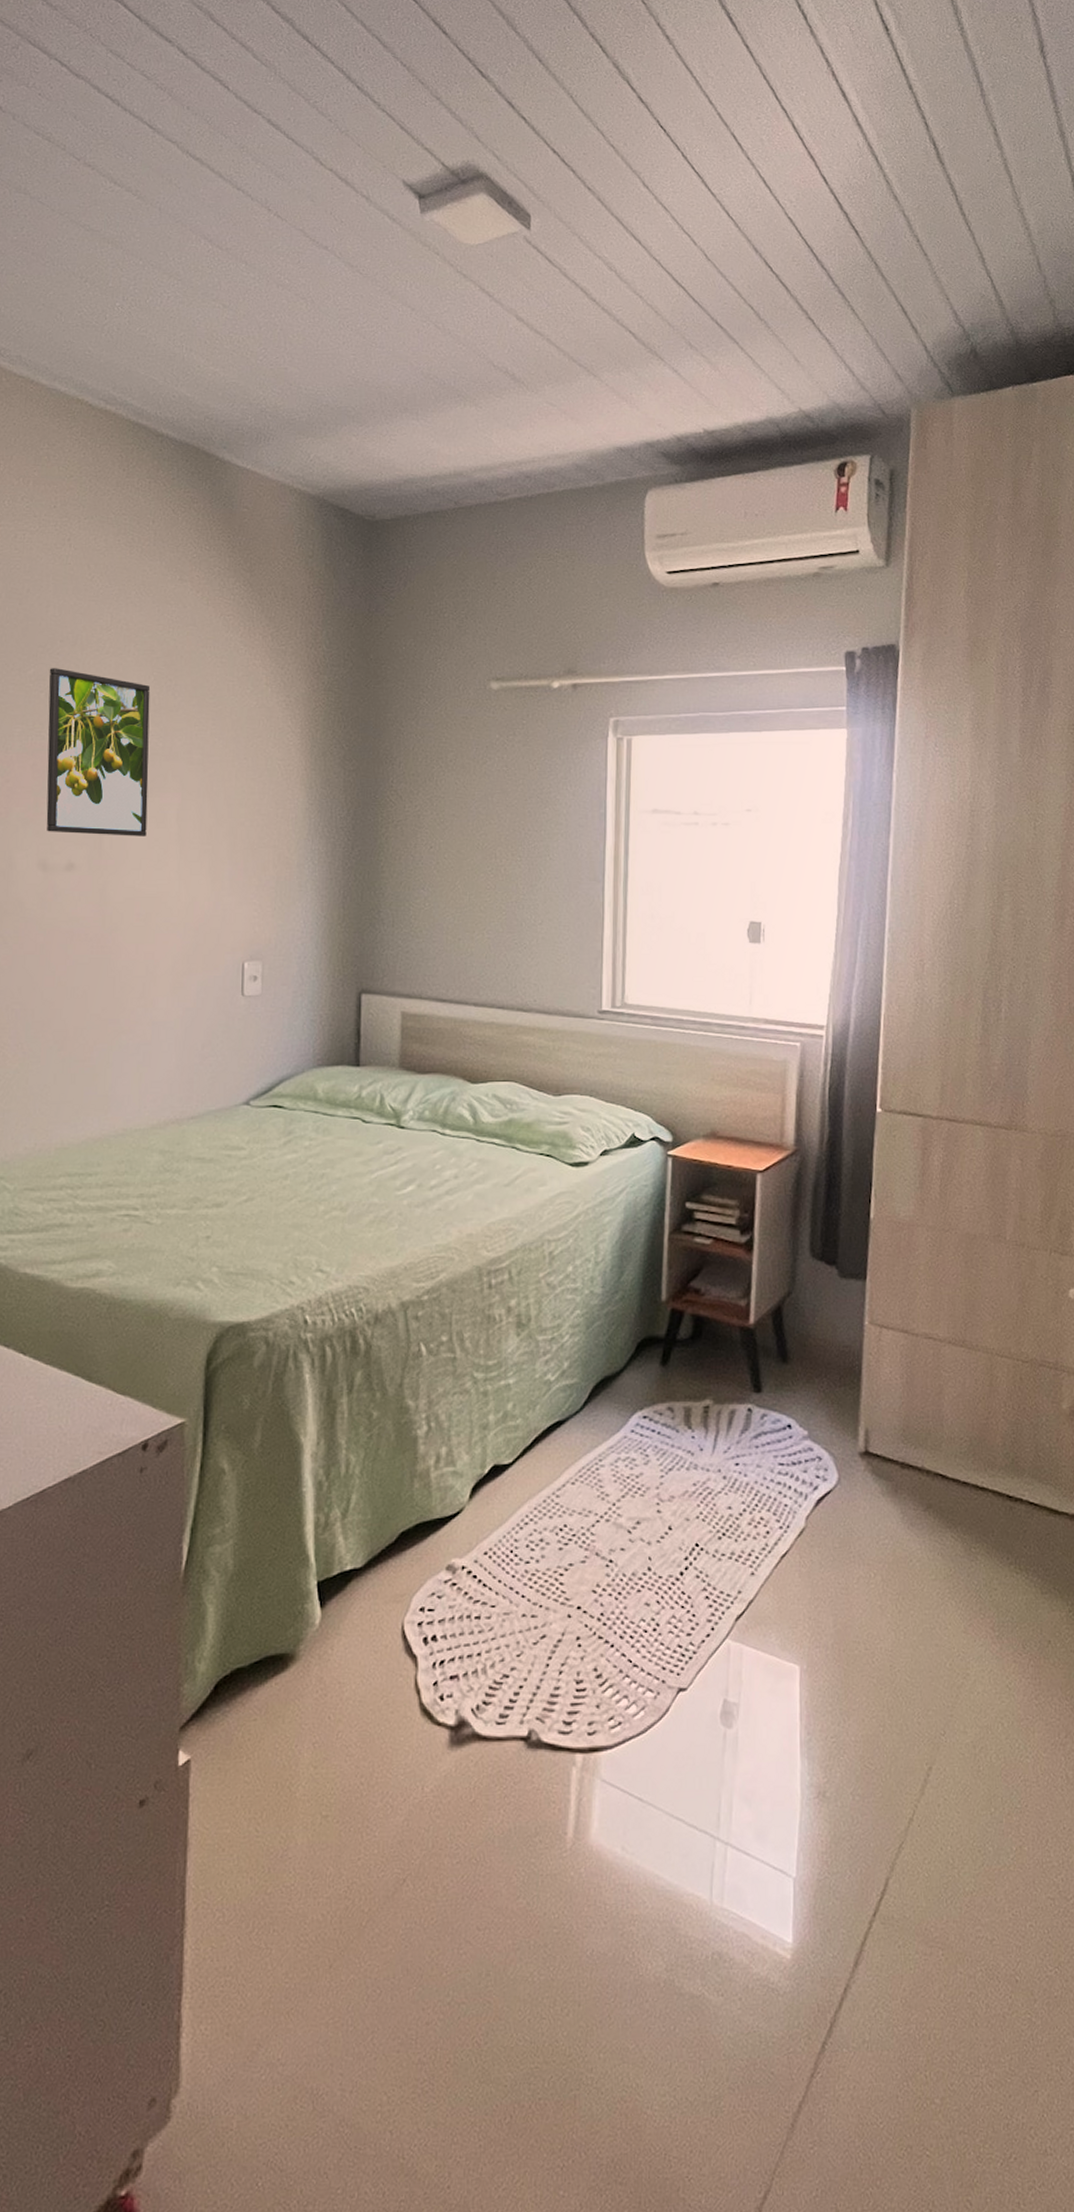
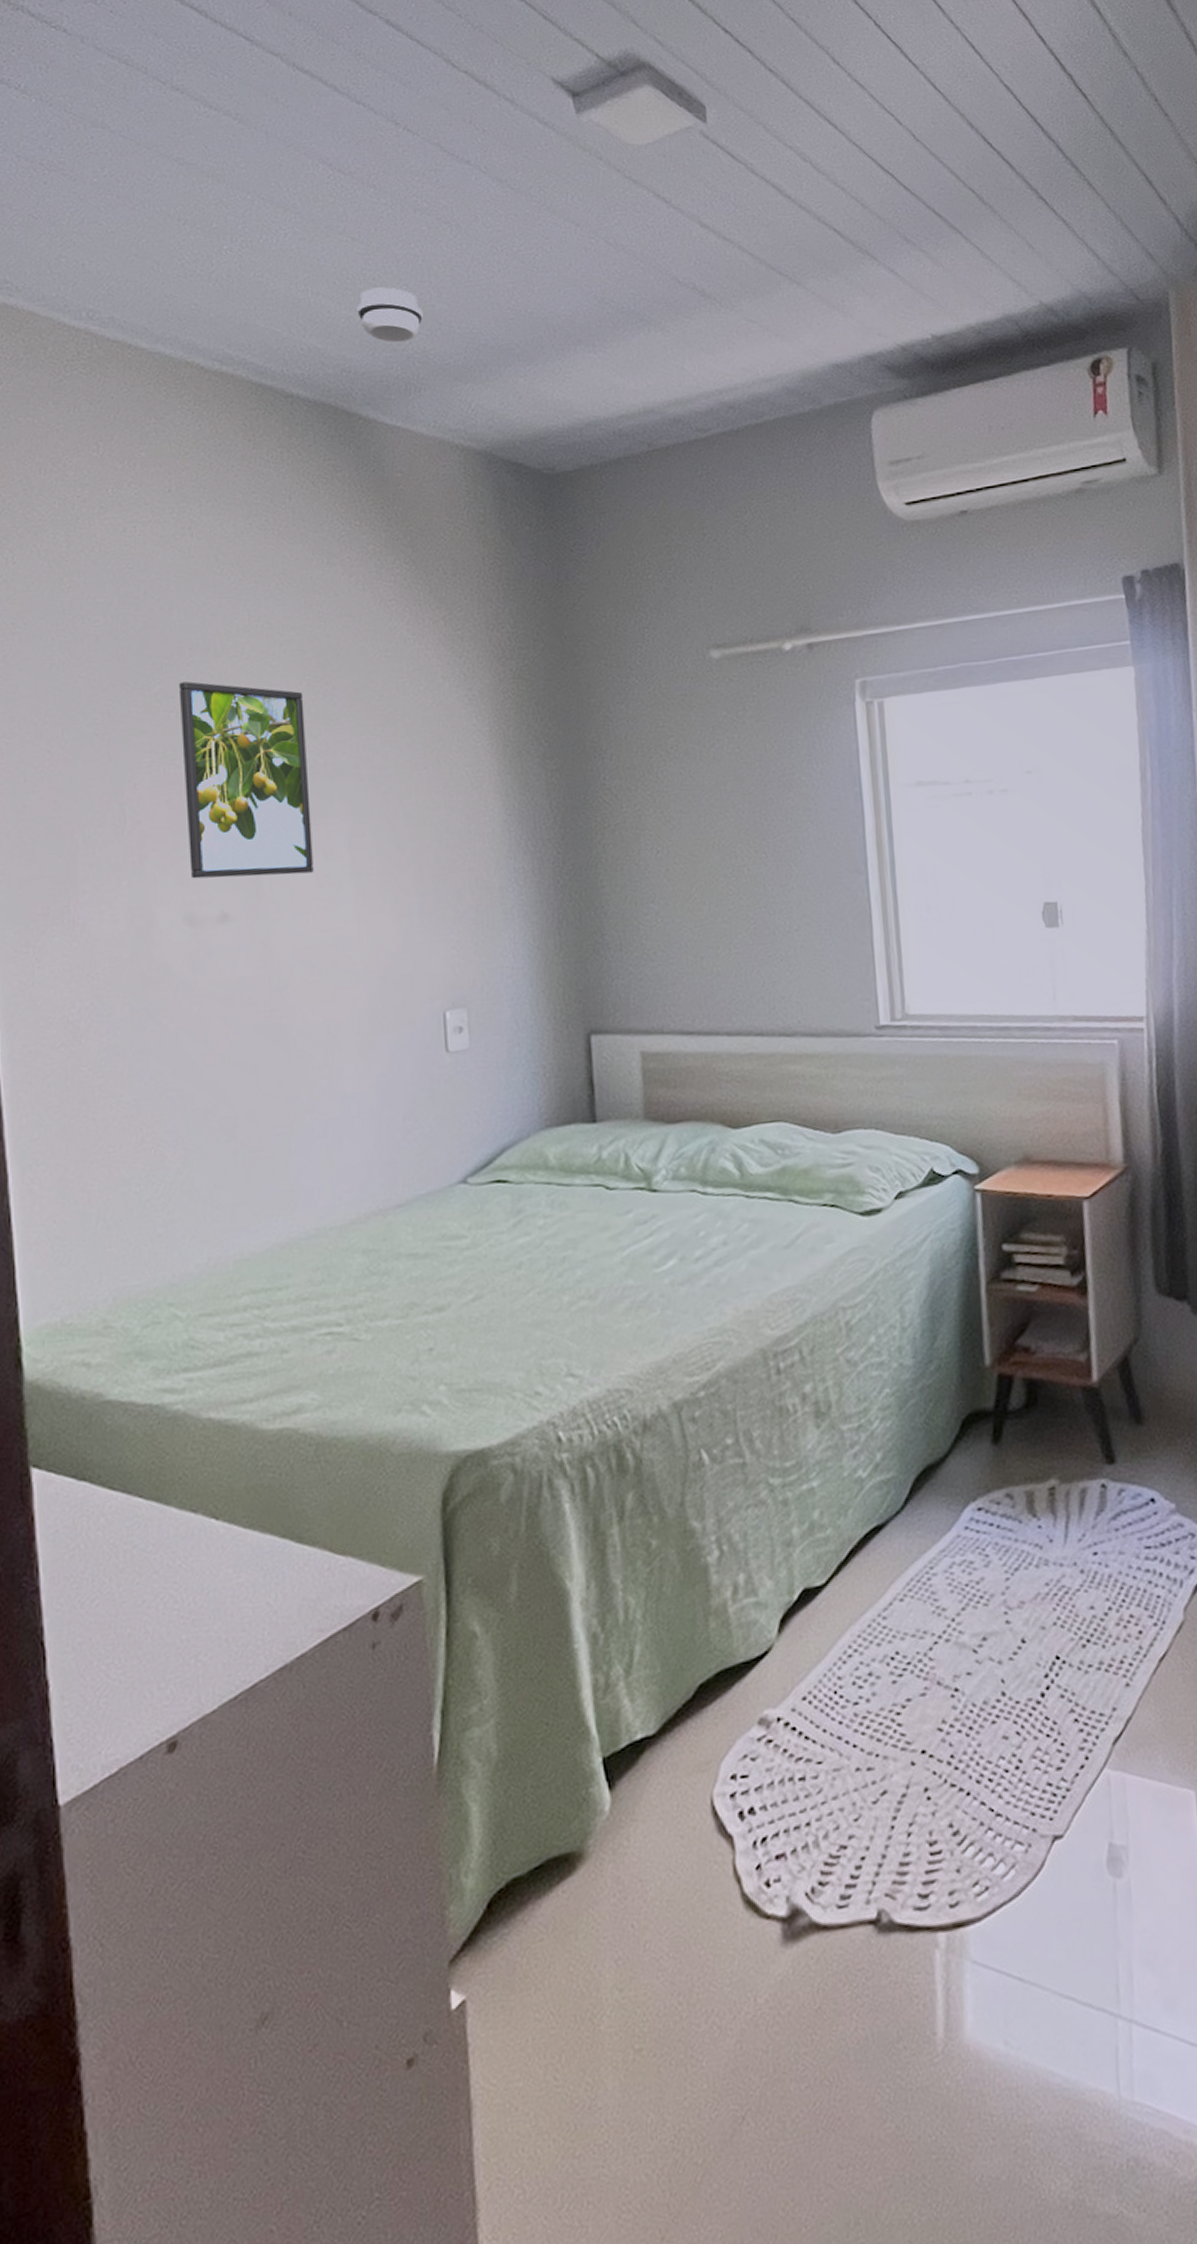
smoke detector: none [222,349,277,398] -> present [357,287,423,343]

